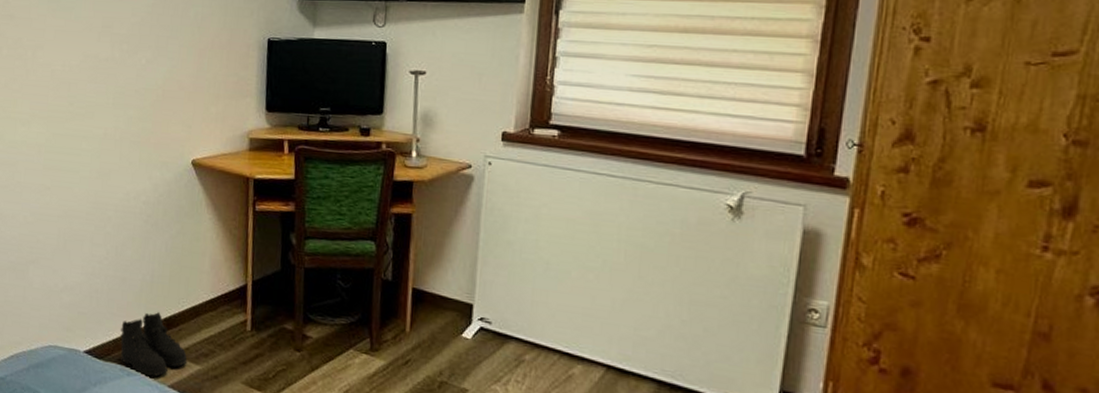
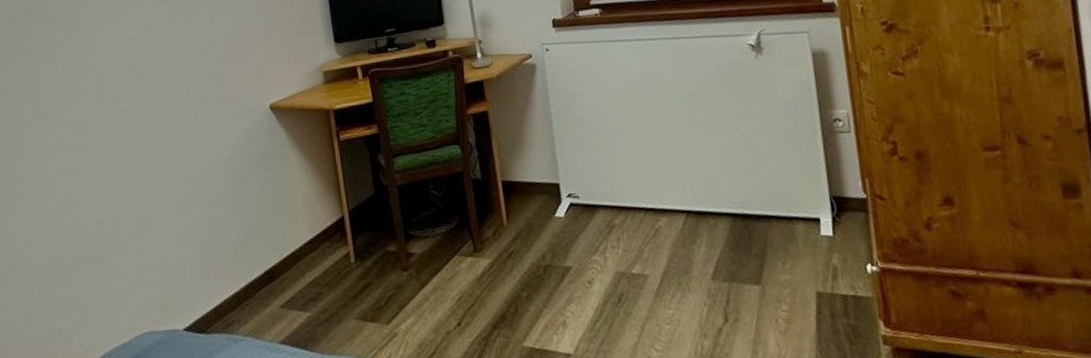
boots: present [120,311,188,377] -> none [220,266,296,339]

